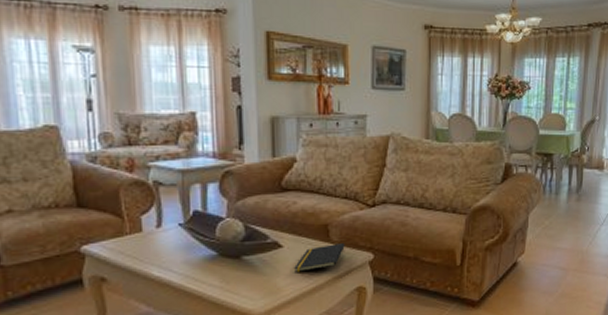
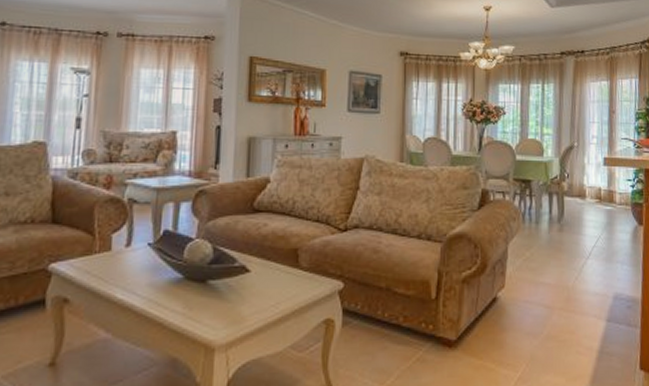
notepad: present [294,243,345,272] -> none [260,270,314,300]

